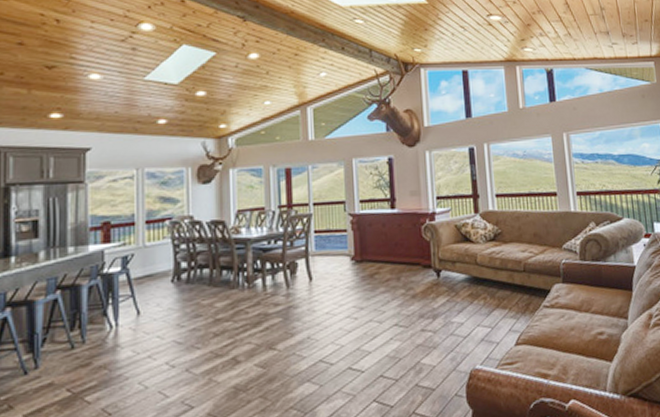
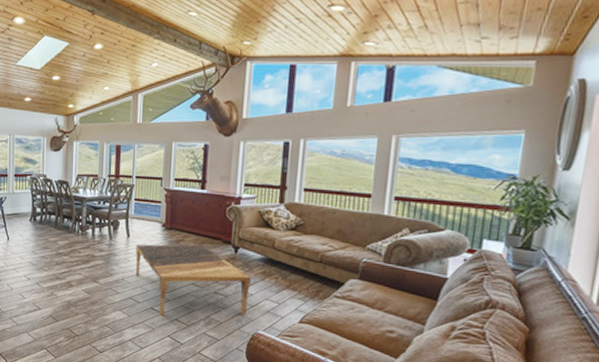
coffee table: none [320,274,460,376] -> present [135,244,251,317]

